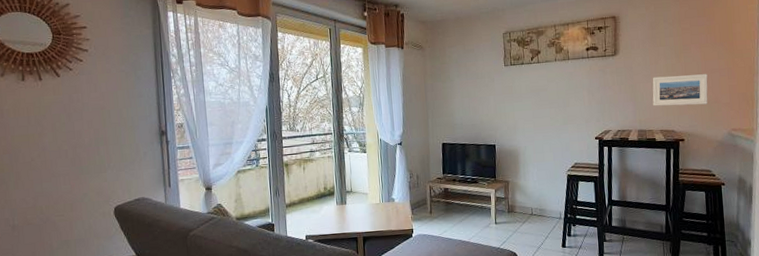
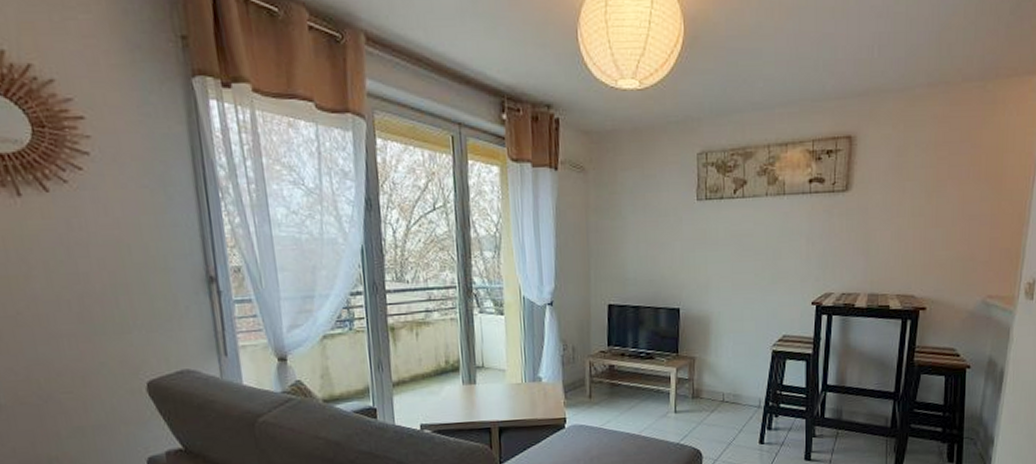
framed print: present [652,74,708,106] -> none [890,221,964,263]

